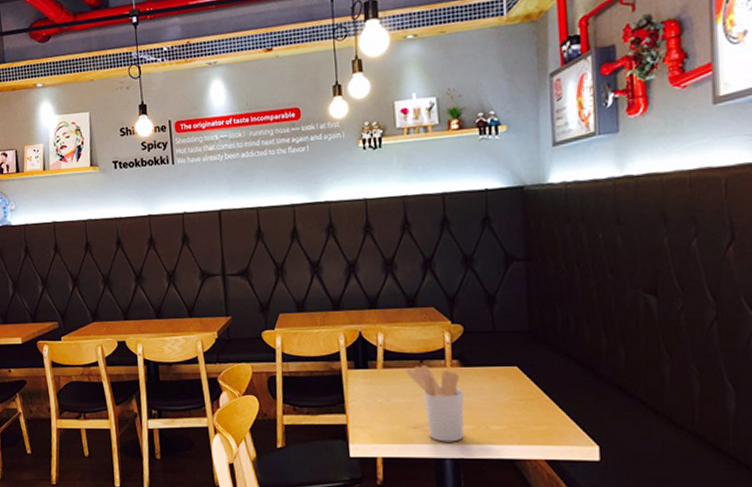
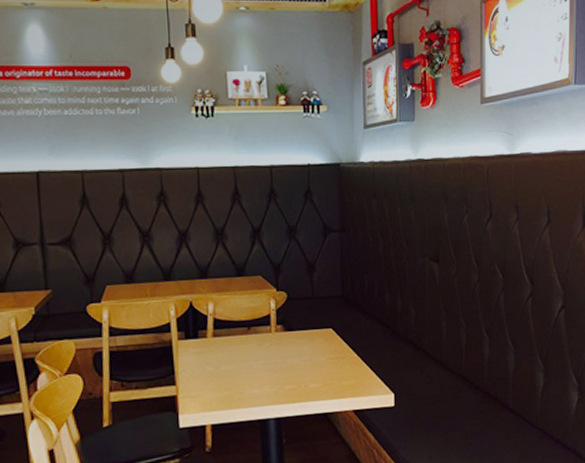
utensil holder: present [406,365,464,442] -> none [234,332,287,404]

